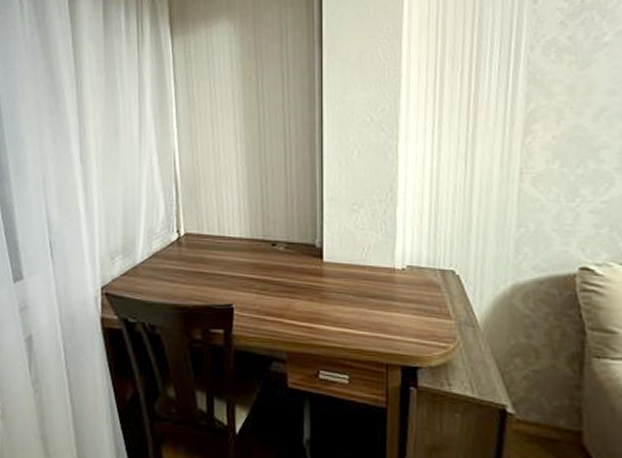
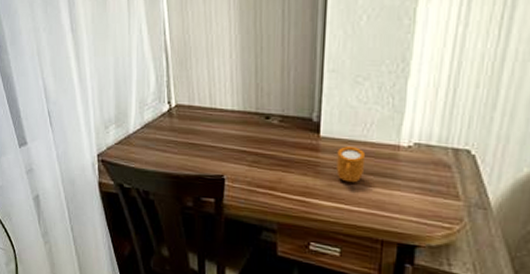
mug: none [340,271,366,307] -> present [336,146,366,183]

